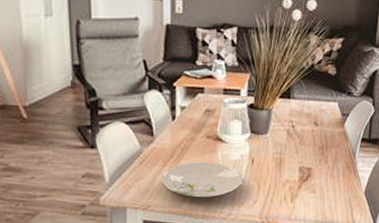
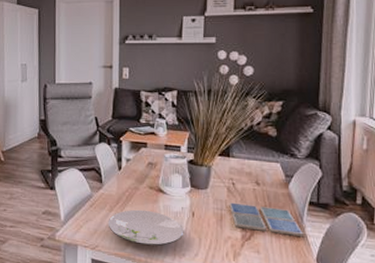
drink coaster: none [288,145,355,173] -> present [229,202,303,236]

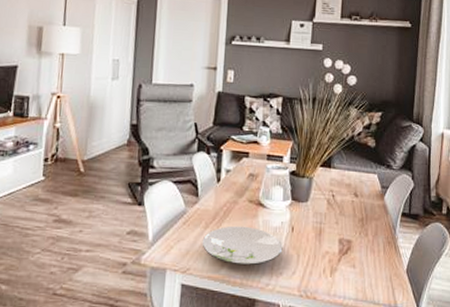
drink coaster: present [229,202,303,236] -> none [328,215,396,248]

